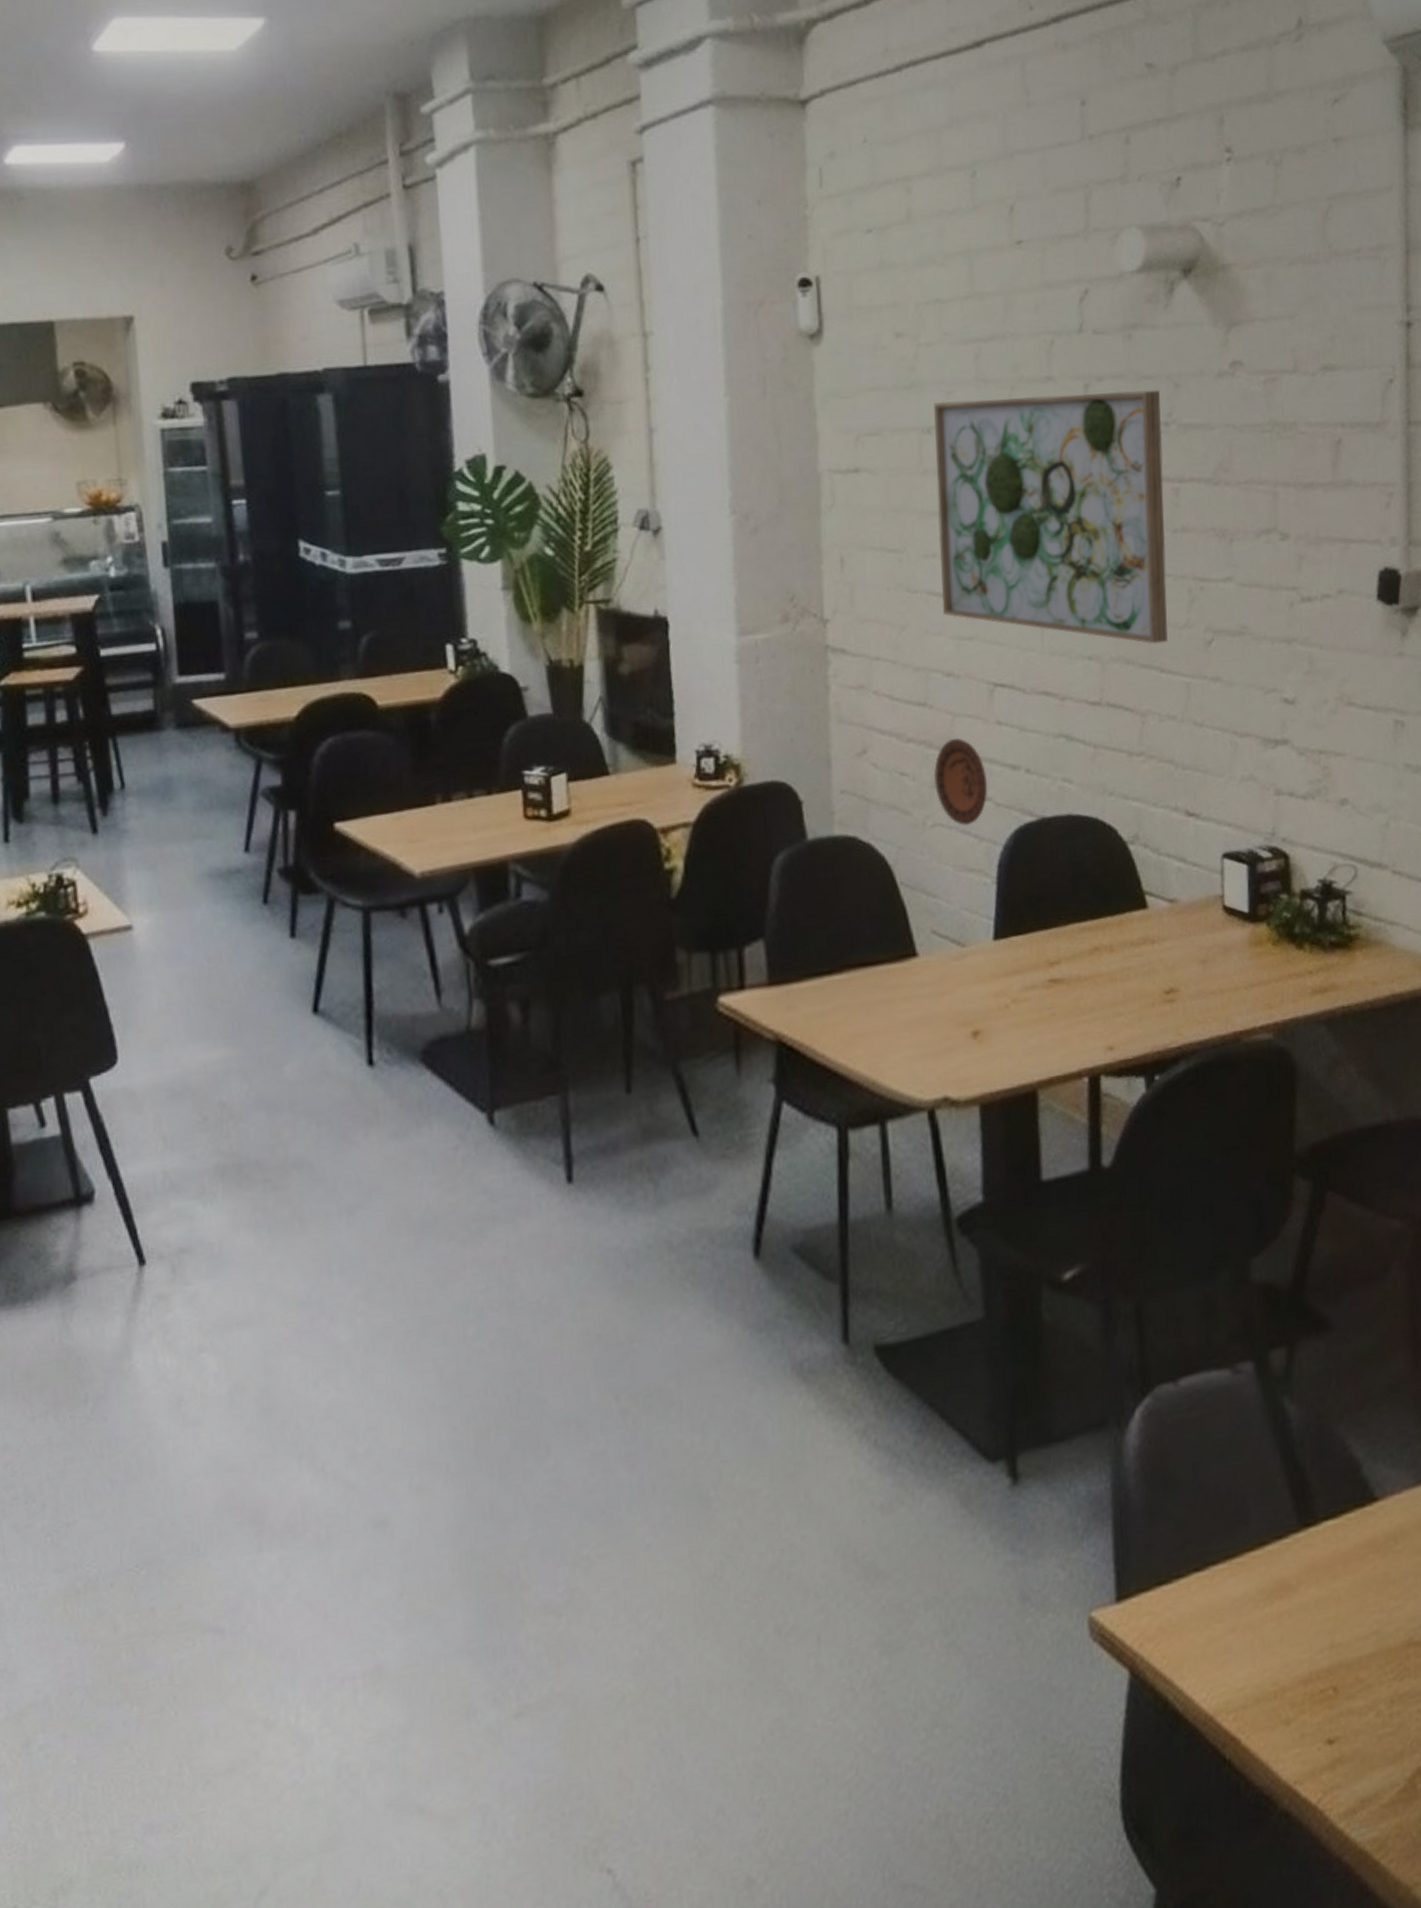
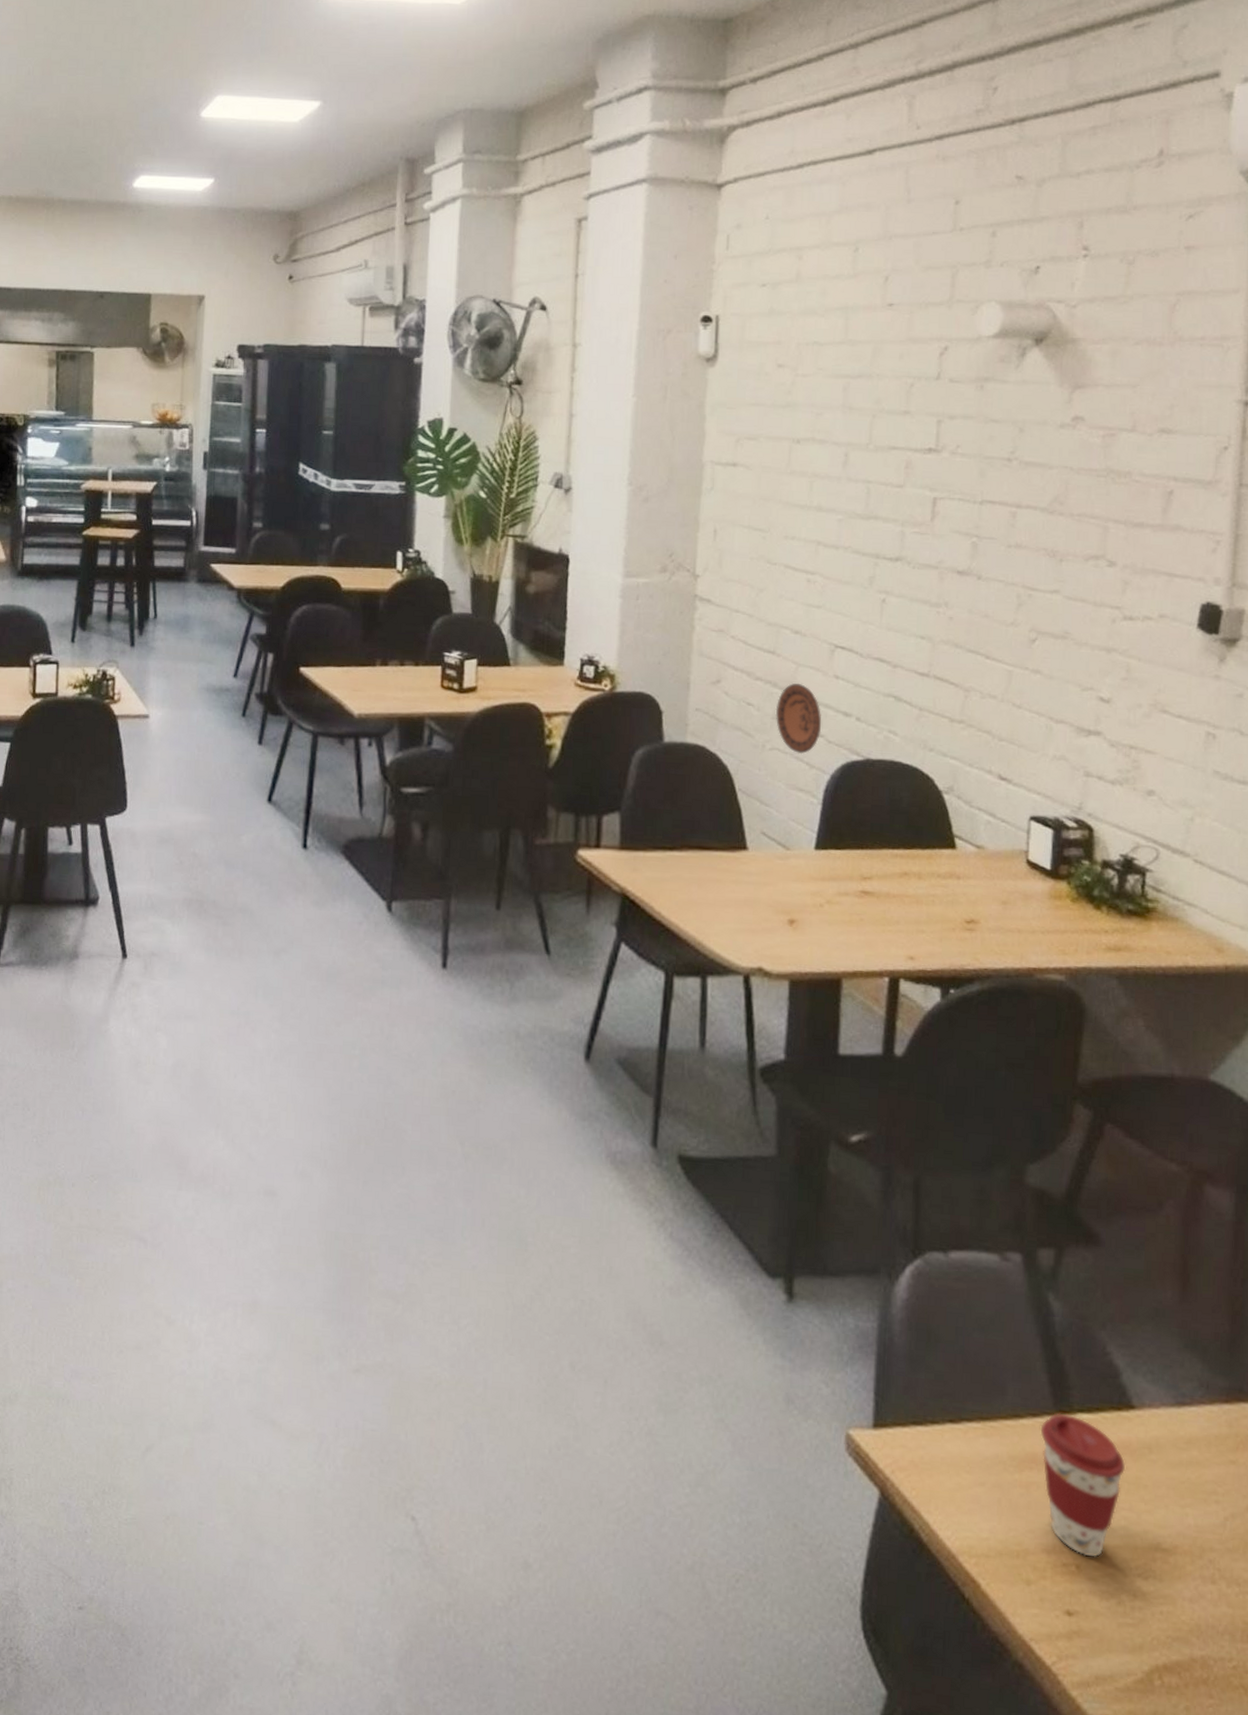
wall art: present [934,389,1168,645] -> none [796,420,1005,635]
coffee cup: none [1287,1525,1374,1676] -> present [1040,1413,1126,1558]

